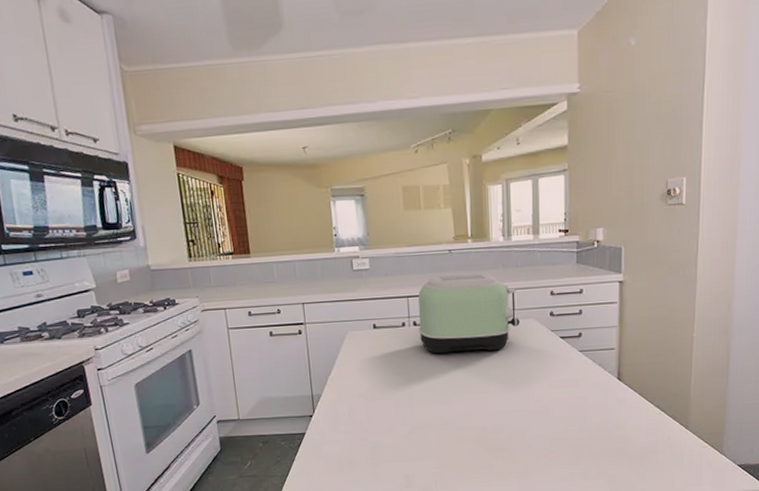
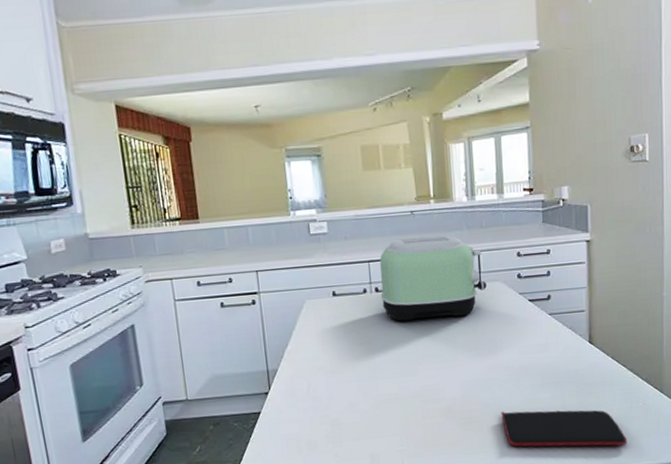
smartphone: none [530,441,651,477] -> present [501,410,628,447]

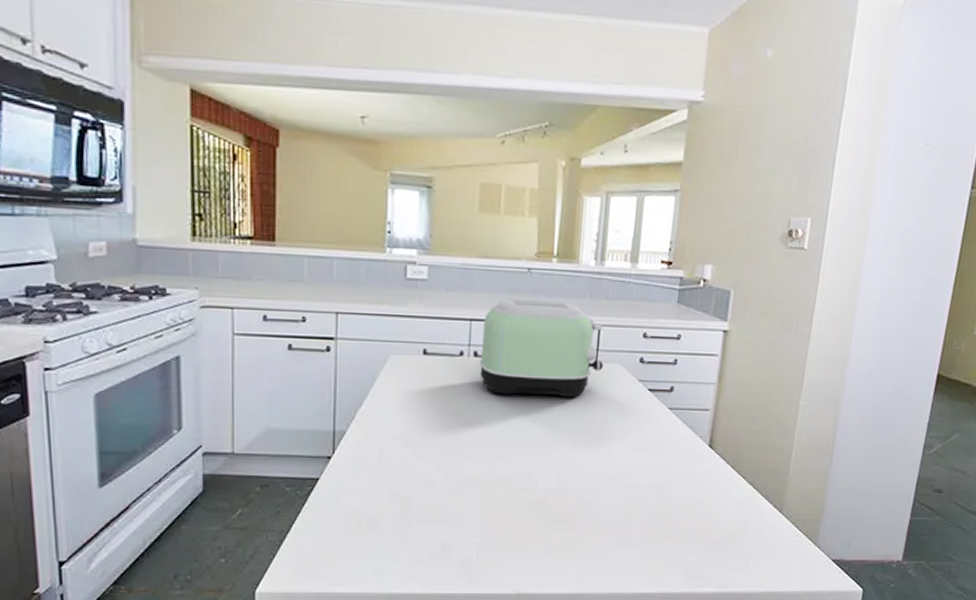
smartphone: present [501,410,628,447] -> none [598,513,735,566]

